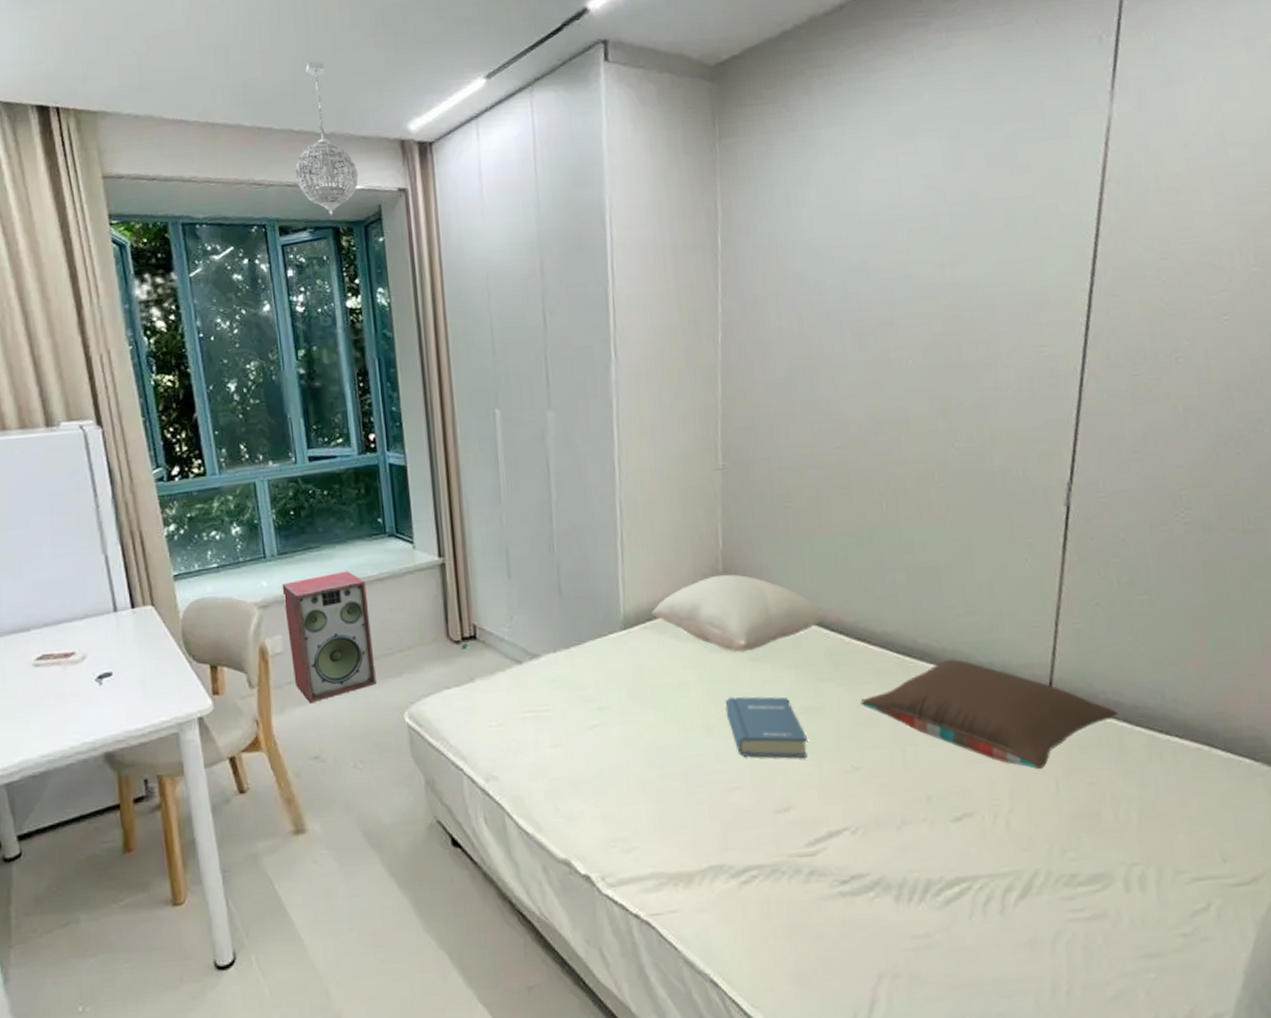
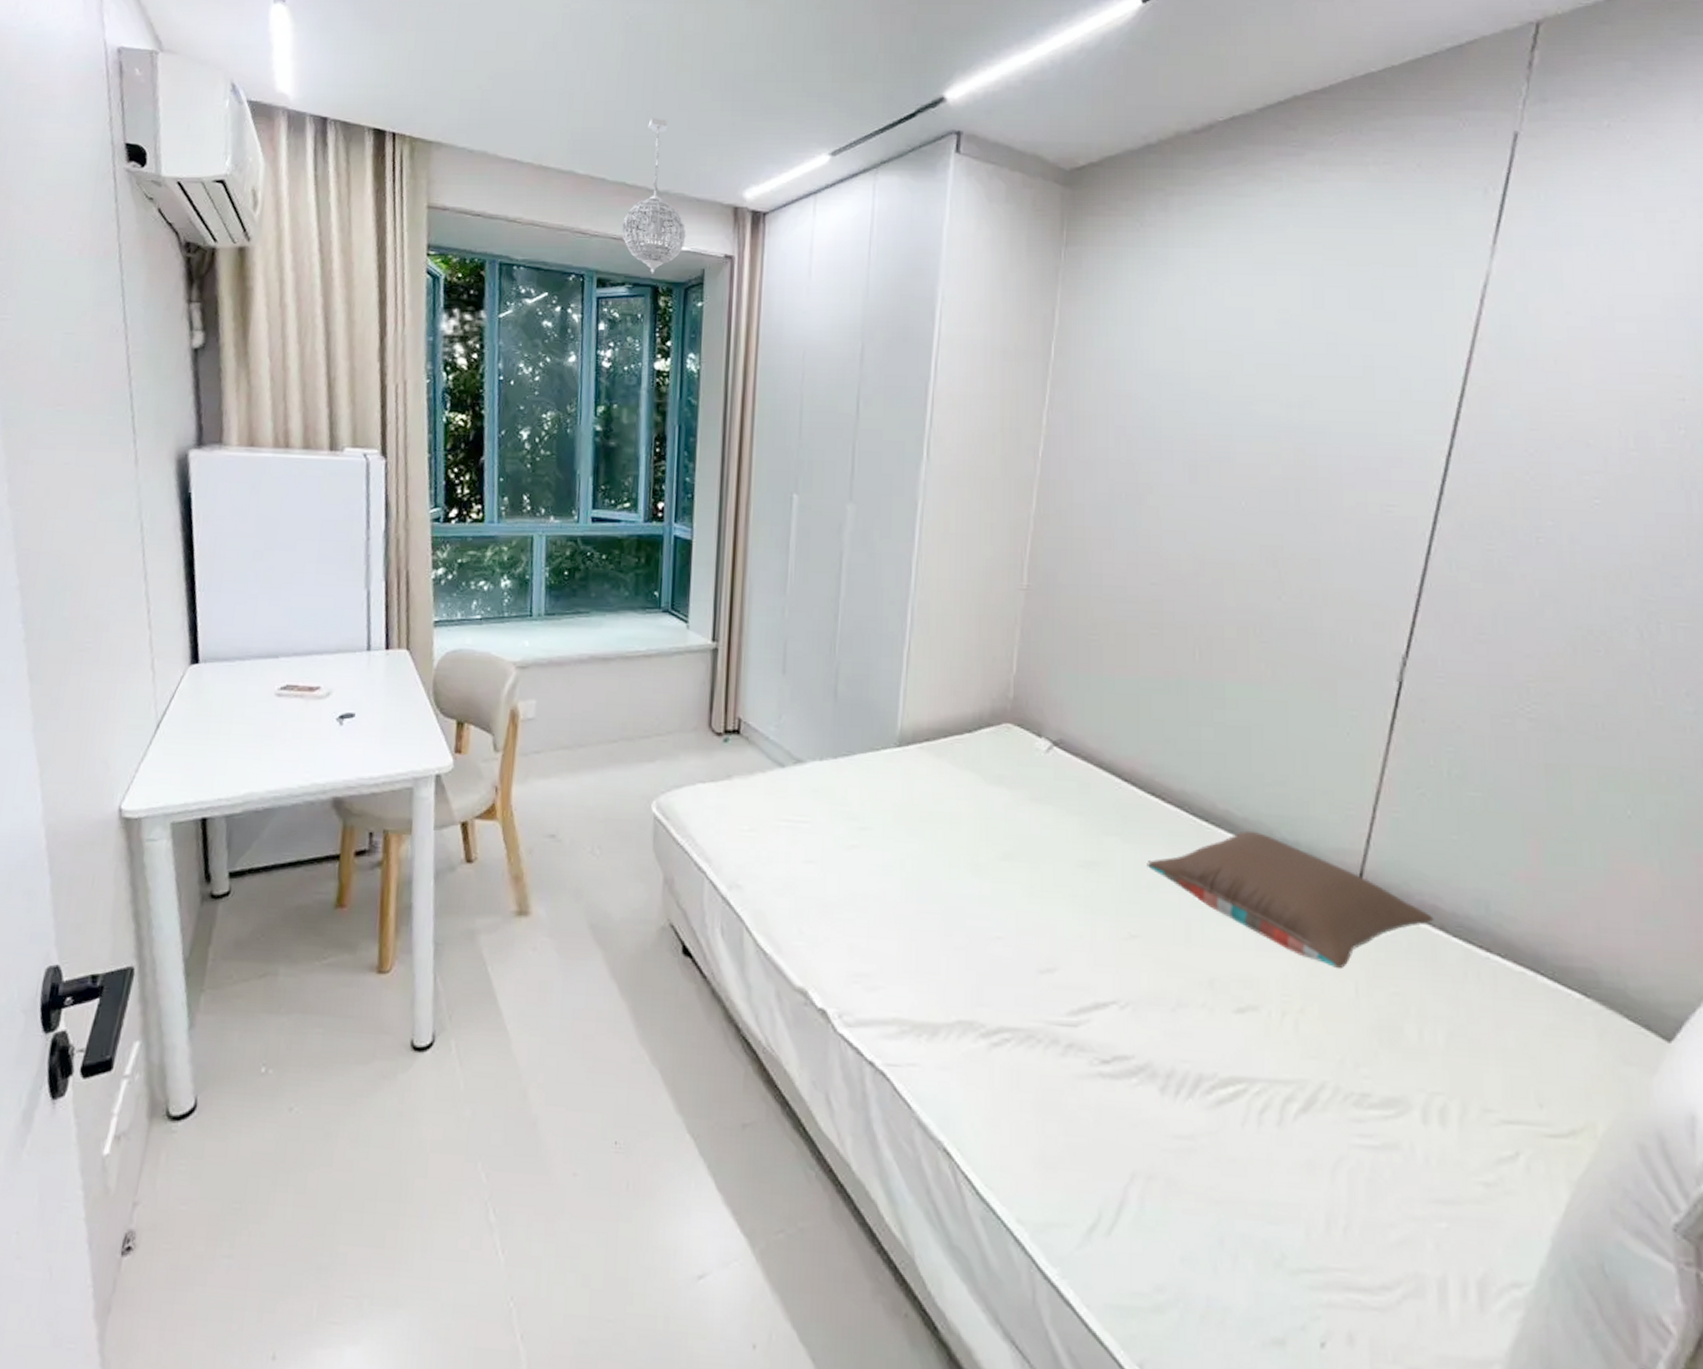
speaker: present [282,571,376,702] -> none [542,641,632,776]
pillow: present [651,574,826,652] -> none [930,702,1120,790]
hardback book: present [725,696,808,759] -> none [998,836,1084,917]

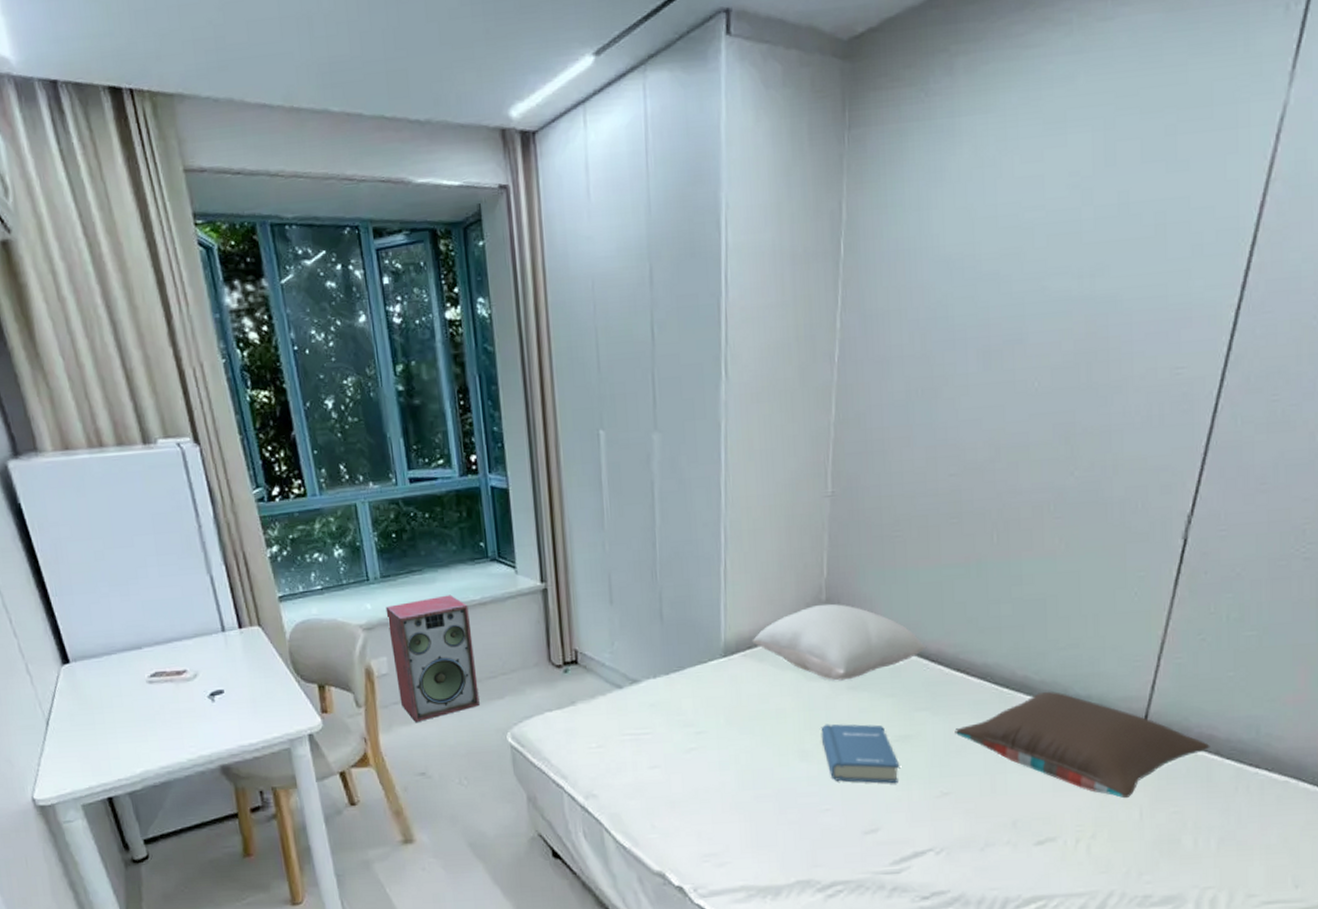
speaker: none [542,641,632,776] -> present [385,594,480,722]
pendant light: present [622,117,686,274] -> none [388,34,457,216]
pillow: none [930,702,1120,790] -> present [752,603,927,681]
hardback book: none [998,836,1084,917] -> present [821,724,900,784]

